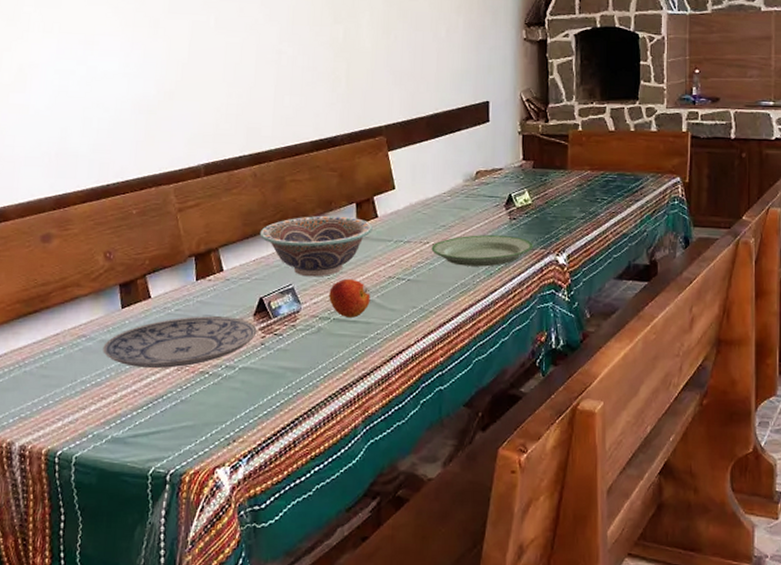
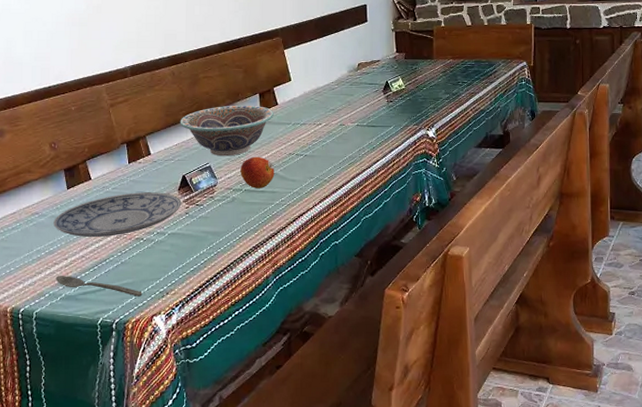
spoon: none [101,413,204,443] -> present [55,276,143,297]
plate: present [431,235,534,267] -> none [323,116,408,142]

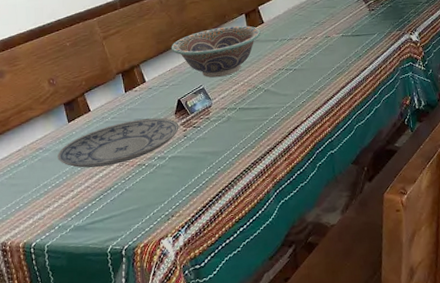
spoon: present [55,276,143,297] -> none [63,207,149,222]
fruit: present [240,156,275,188] -> none [233,74,267,106]

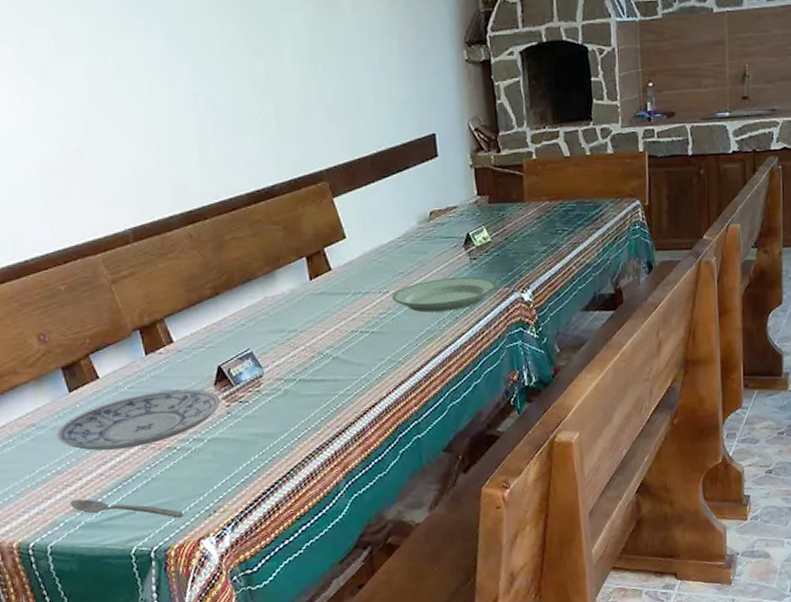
spoon: none [63,207,149,222] -> present [69,499,184,518]
decorative bowl: present [171,25,261,78] -> none [206,272,328,340]
plate: none [309,23,391,53] -> present [392,277,497,313]

